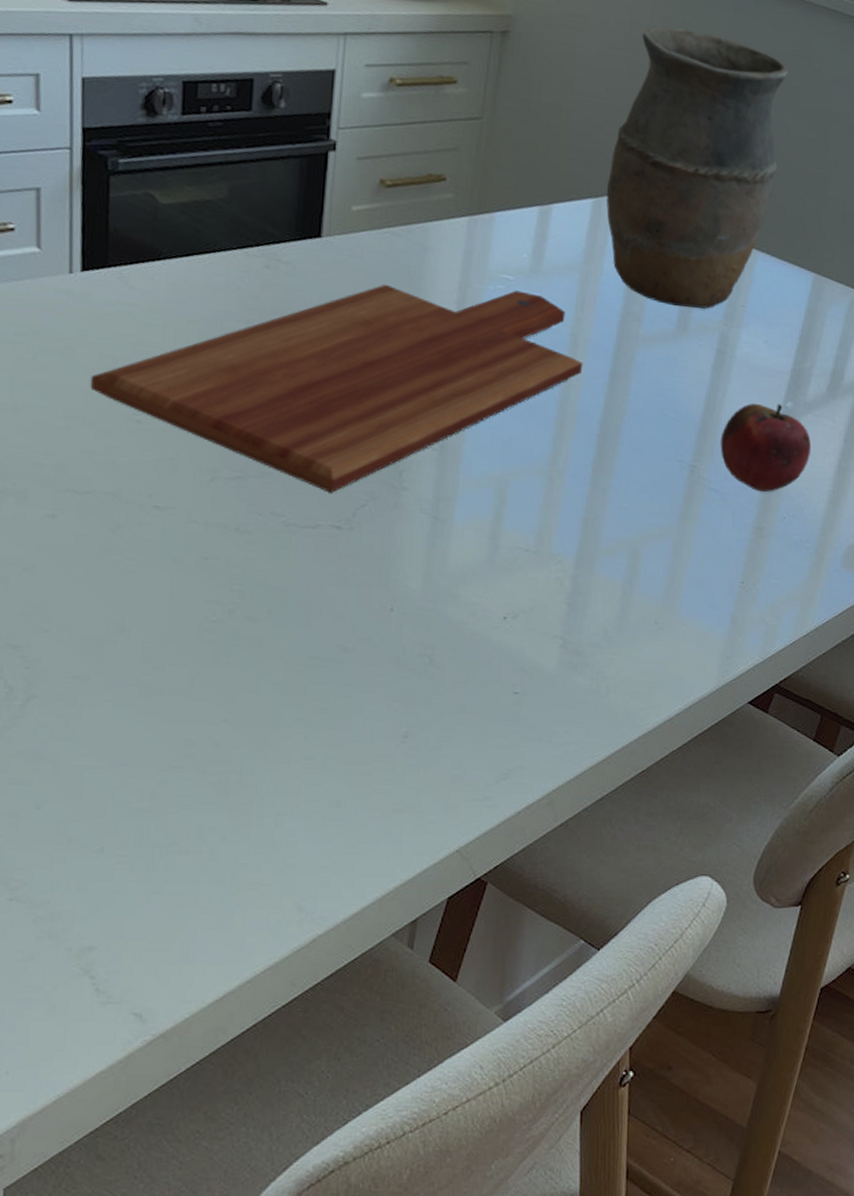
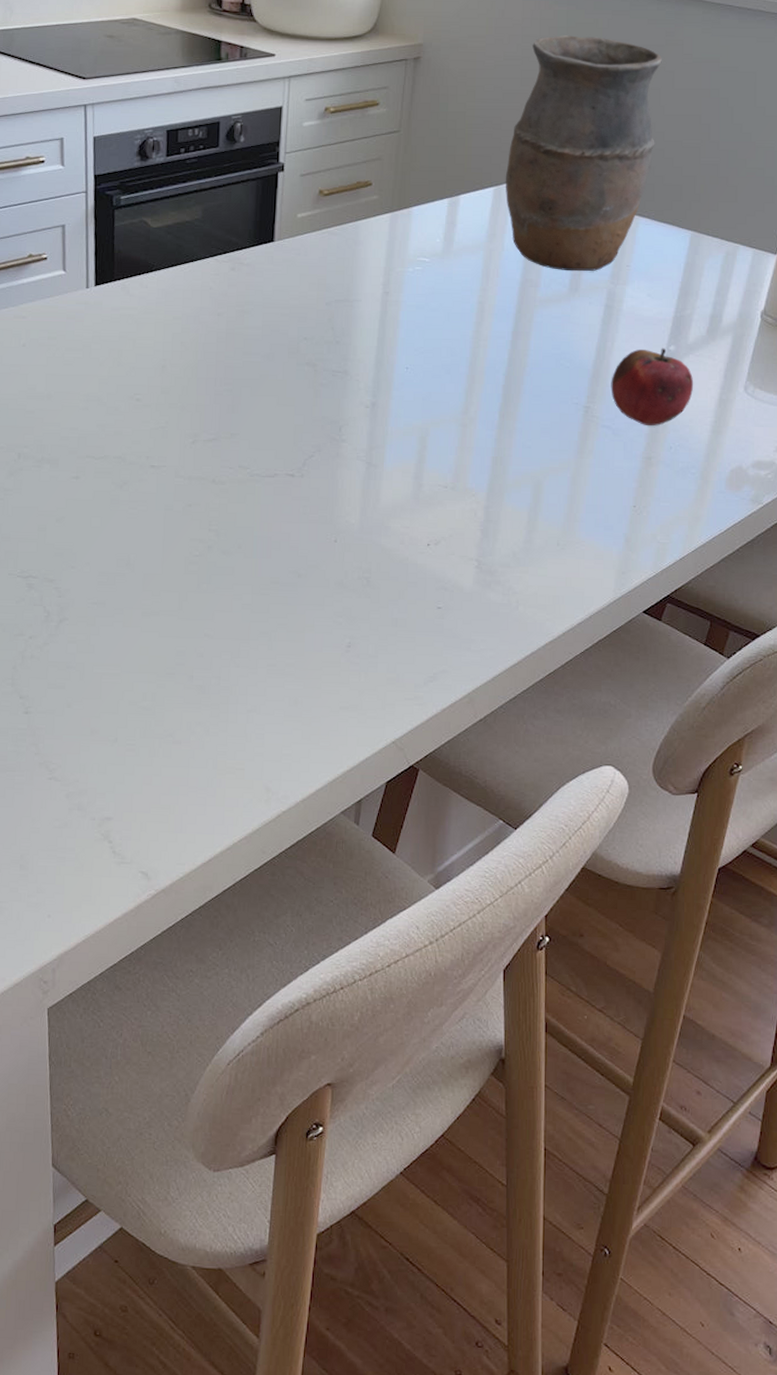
cutting board: present [90,284,583,493] -> none [102,270,489,448]

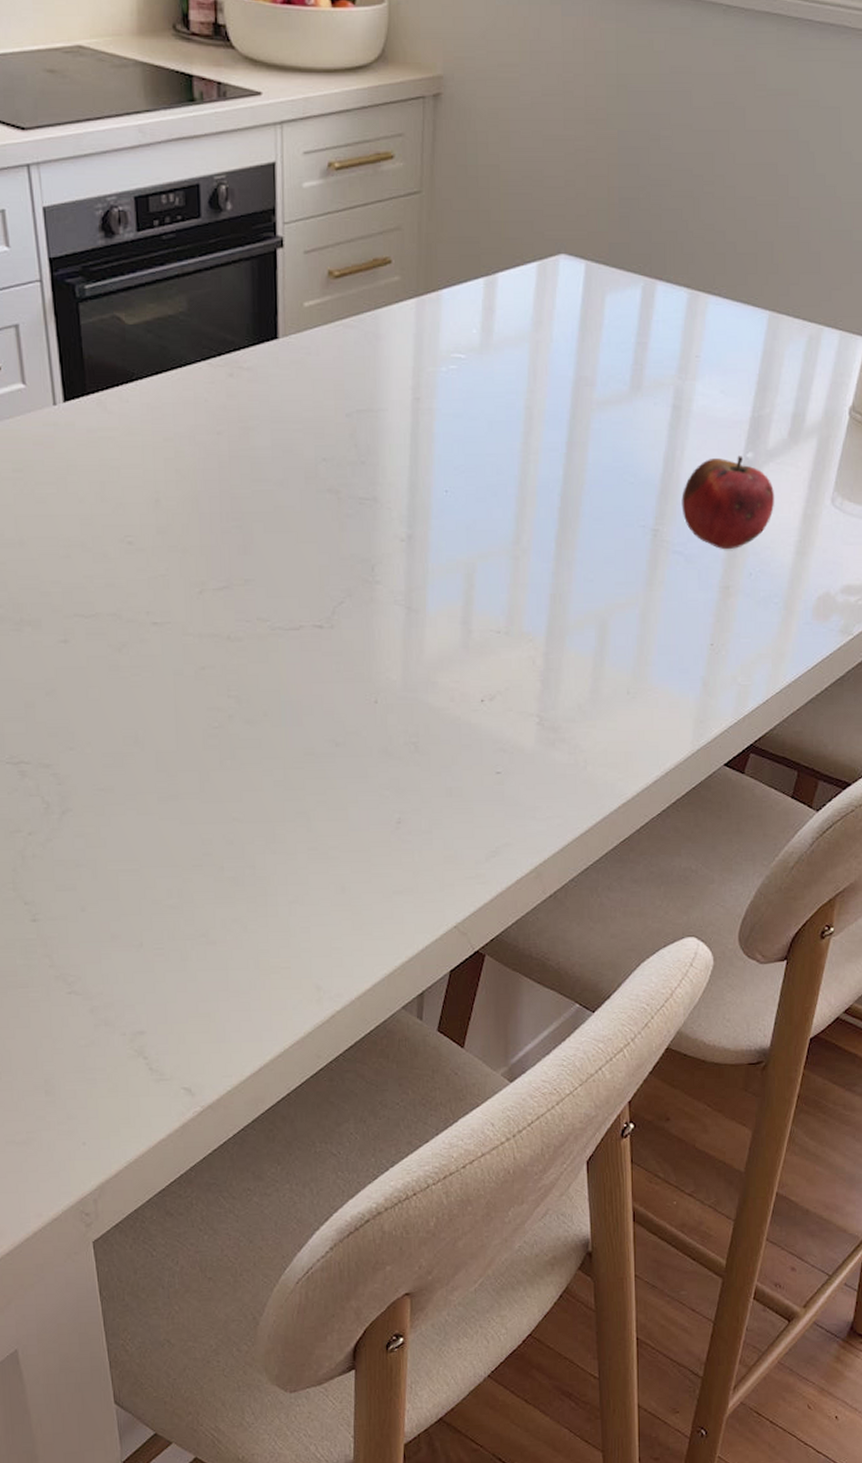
vase: present [505,35,662,271] -> none [550,62,731,364]

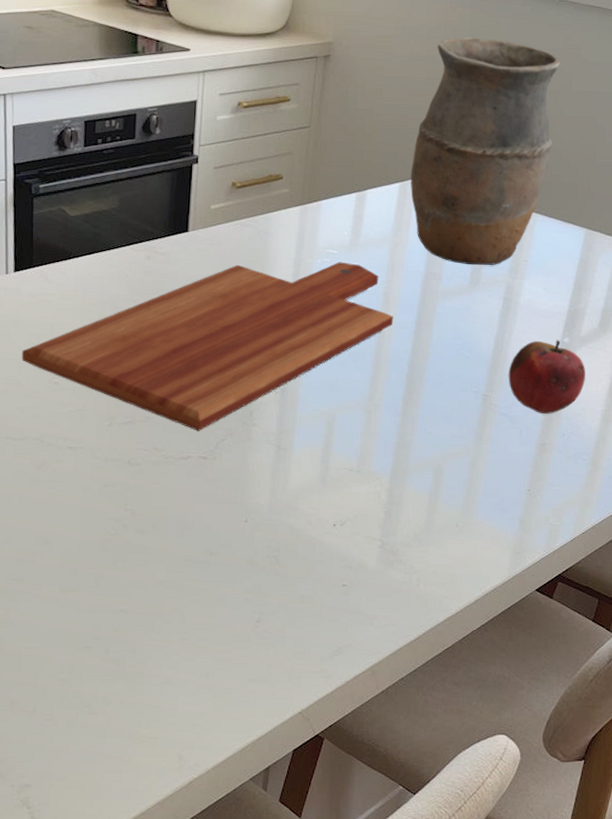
cutting board: none [83,368,539,594] -> present [21,262,394,431]
vase: none [550,62,731,364] -> present [410,37,560,265]

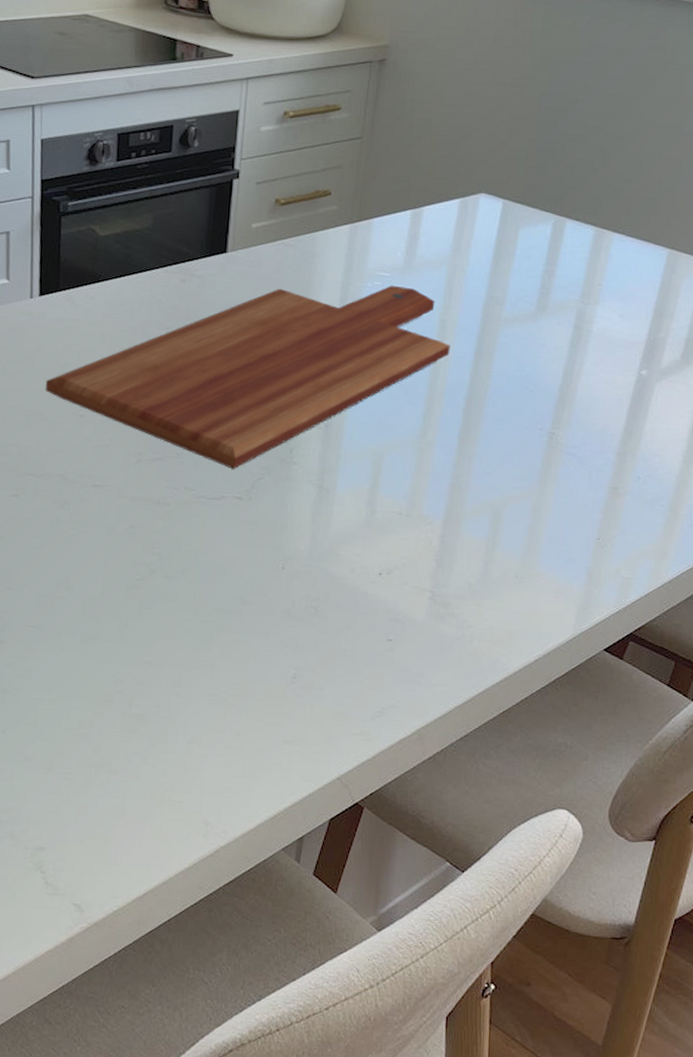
vase: present [410,37,560,265] -> none [472,38,643,289]
fruit: present [508,340,586,414] -> none [577,372,666,454]

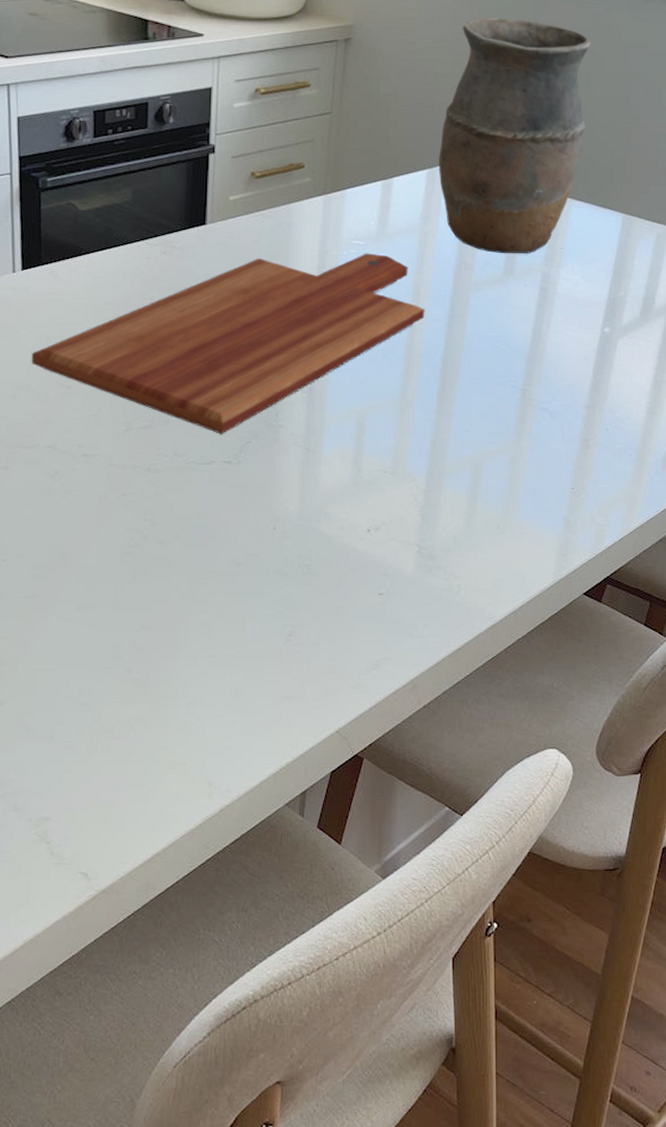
vase: none [472,38,643,289] -> present [438,18,591,253]

